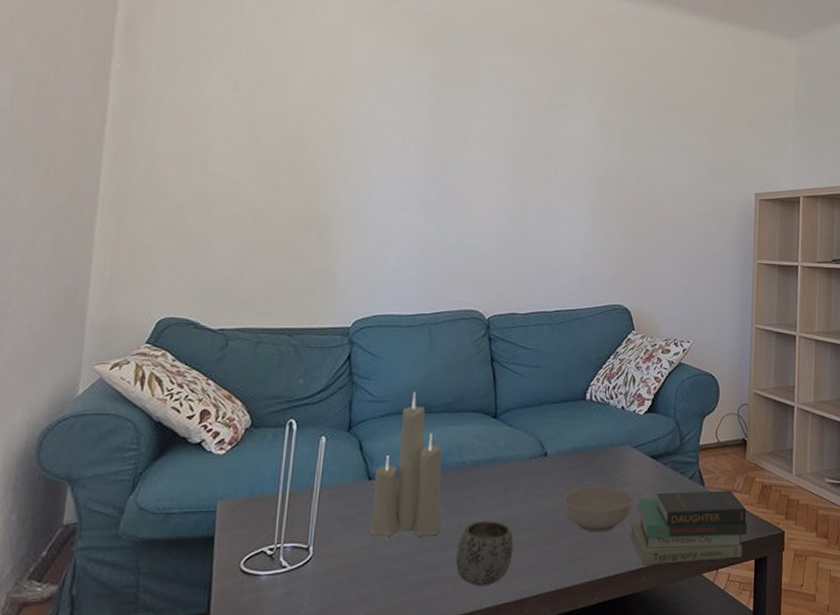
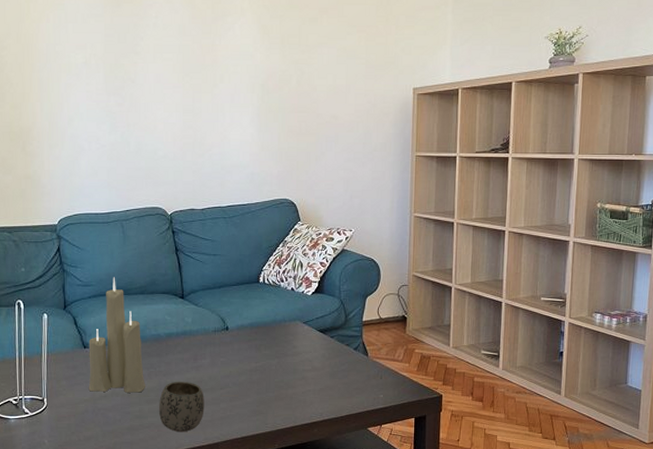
bowl: present [563,485,633,532] -> none [244,354,305,392]
books: present [630,490,748,565] -> none [303,360,408,419]

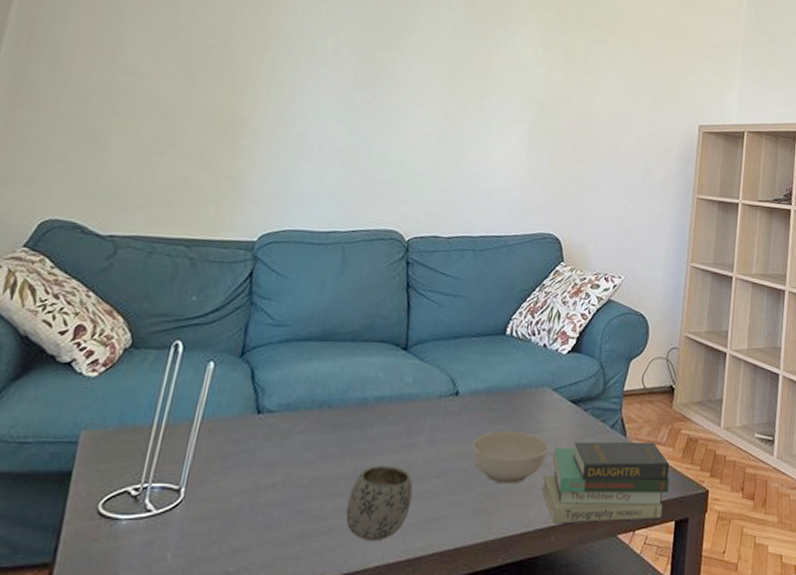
candle: present [88,277,145,393] -> none [251,316,343,481]
bowl: none [244,354,305,392] -> present [472,430,549,484]
books: none [303,360,408,419] -> present [542,441,670,523]

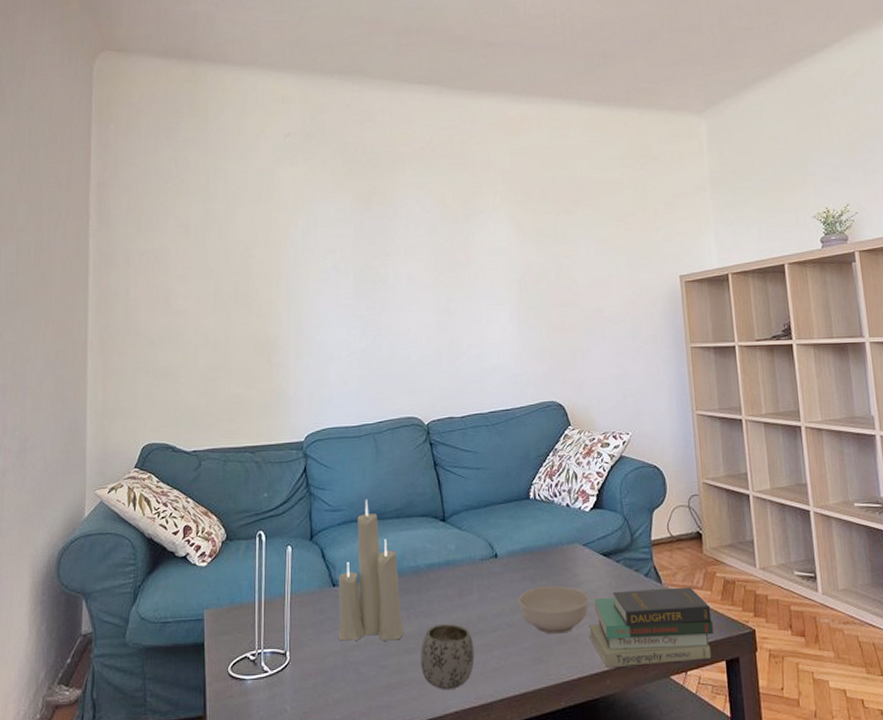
candle: none [251,316,343,481] -> present [338,499,404,641]

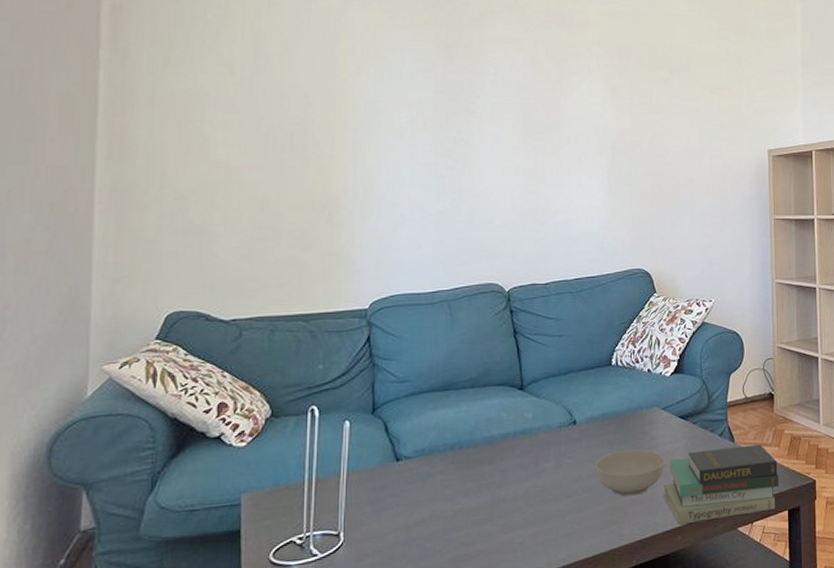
candle: present [338,499,404,641] -> none [400,369,474,517]
mug: present [420,623,475,691] -> none [490,492,548,559]

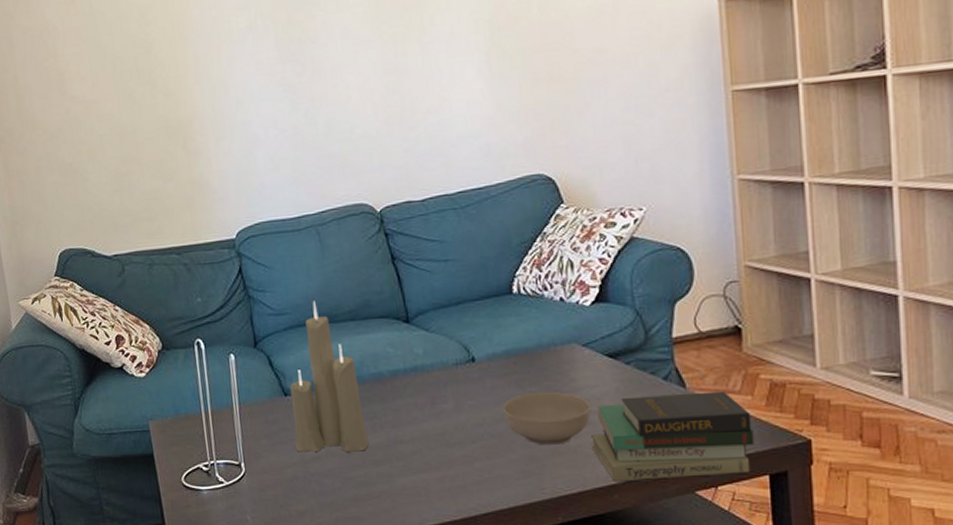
candle: none [400,369,474,517] -> present [289,300,370,452]

